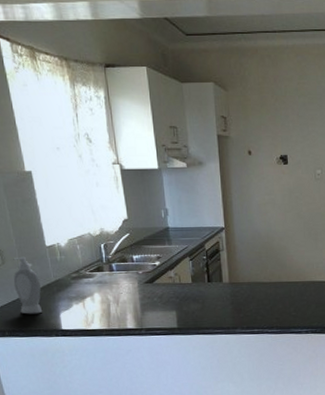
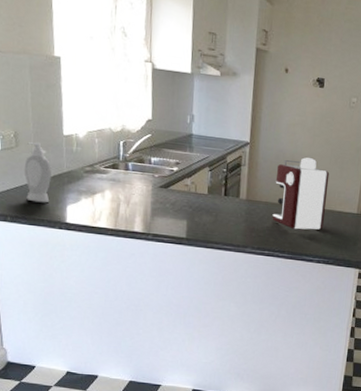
coffee maker: none [254,234,306,305] -> present [272,157,330,230]

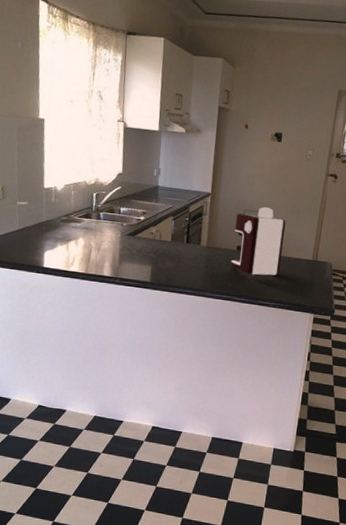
soap bottle: present [24,142,51,203] -> none [8,194,32,250]

